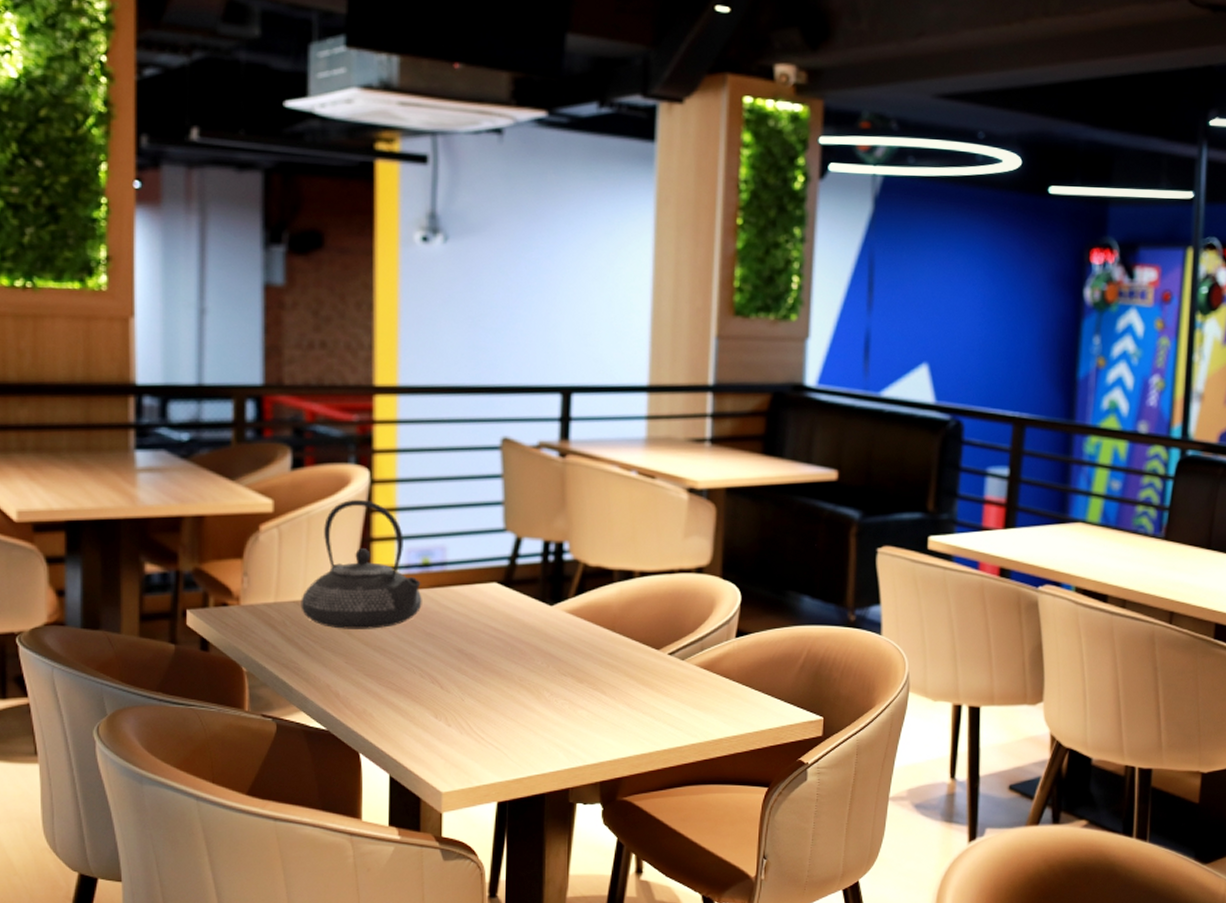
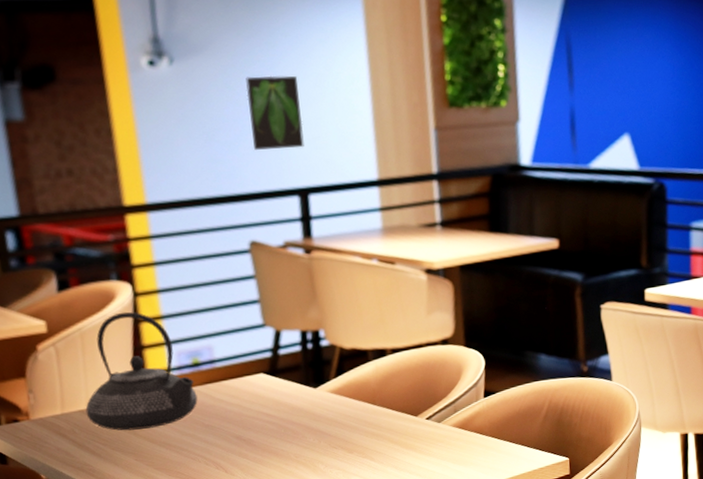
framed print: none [520,263,576,343] -> present [246,75,304,150]

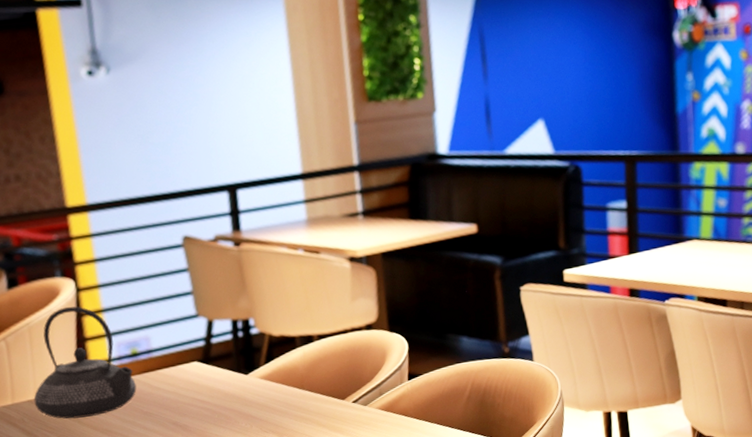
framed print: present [246,75,304,150] -> none [177,78,232,150]

